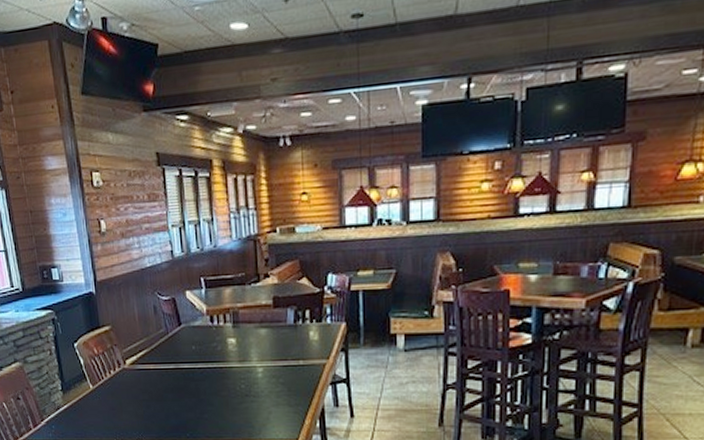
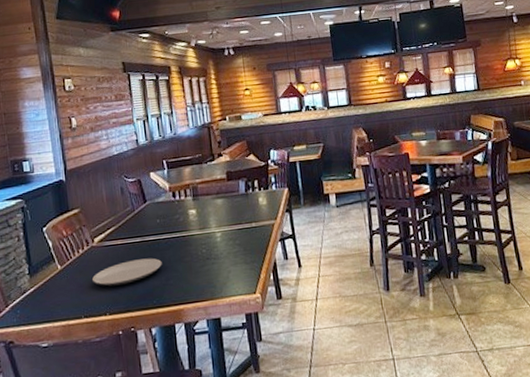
plate: none [124,387,197,413] -> present [92,258,162,287]

